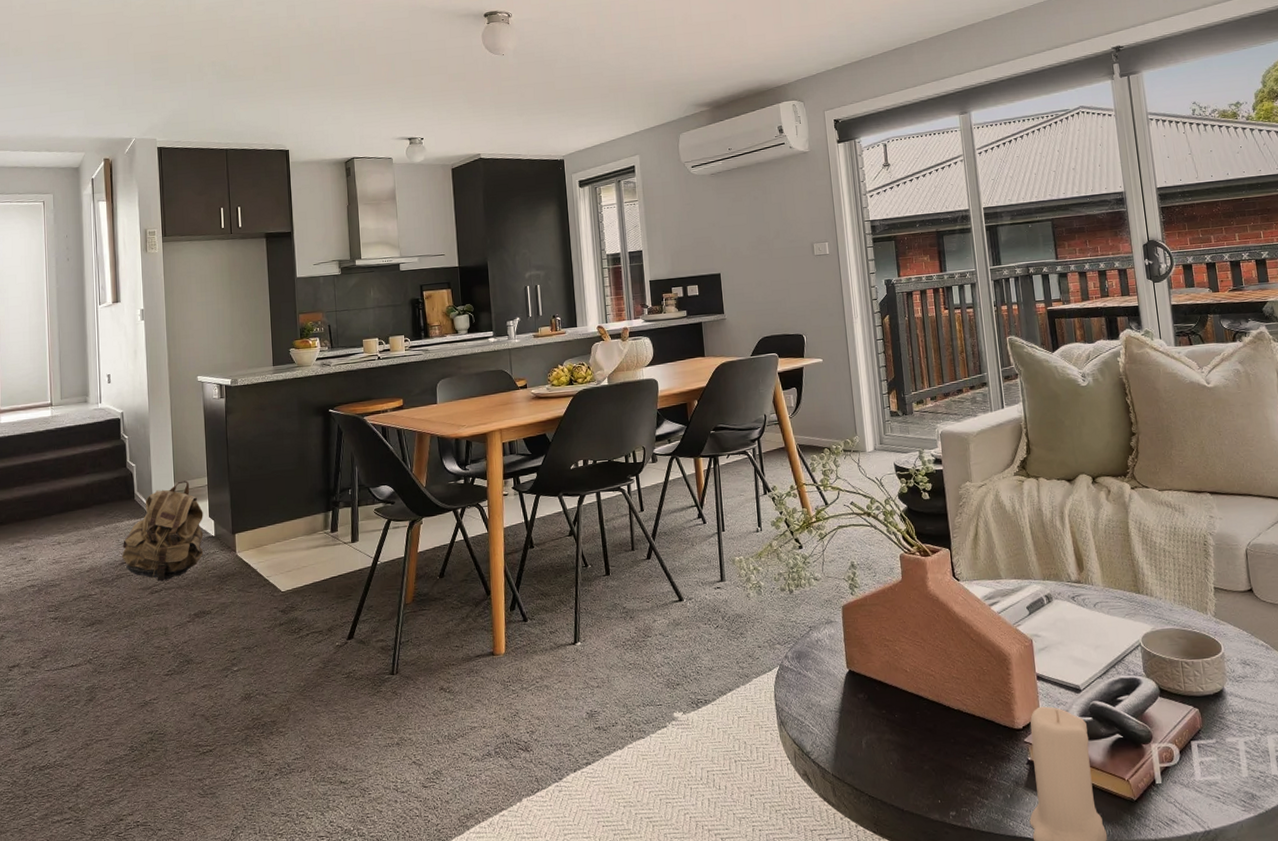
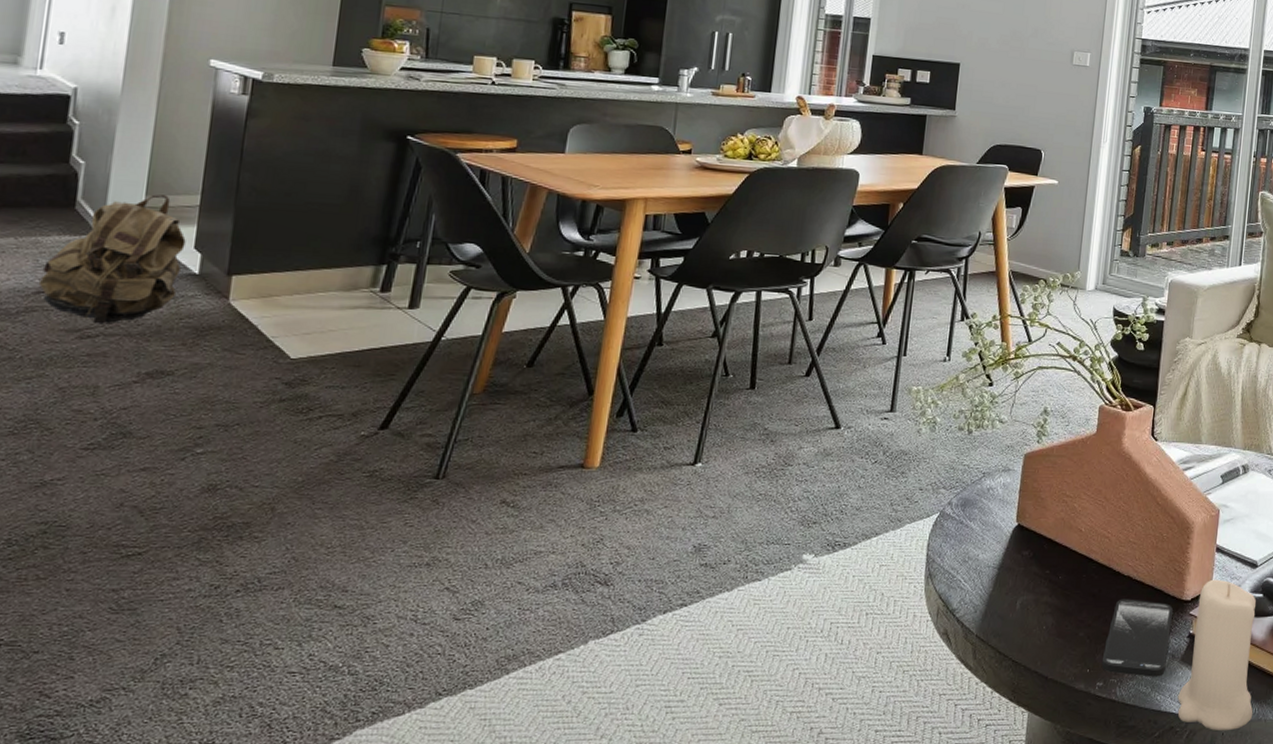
smartphone: none [950,731,1012,805] -> present [1101,599,1173,677]

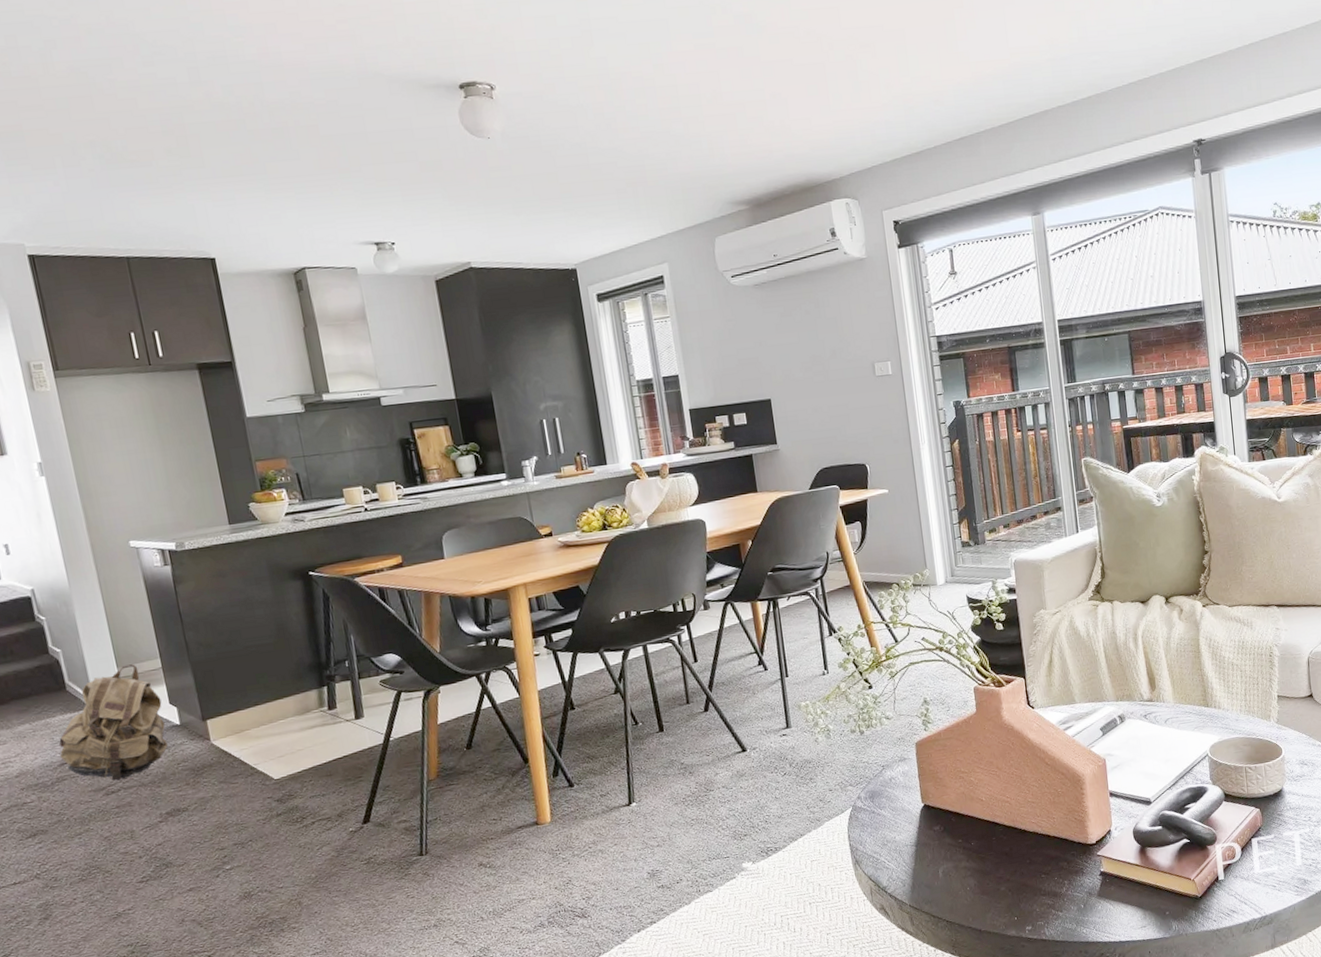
smartphone: present [1101,599,1173,677] -> none [1025,849,1086,917]
candle: present [1177,579,1256,732] -> none [1101,820,1174,951]

